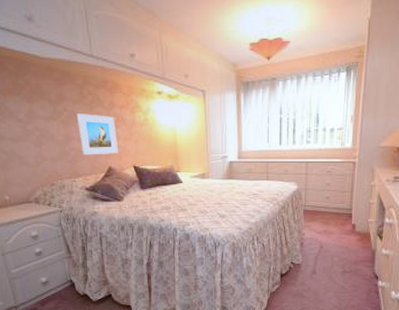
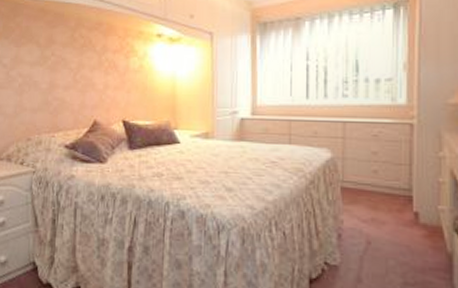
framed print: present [76,114,118,155] -> none [64,59,107,107]

